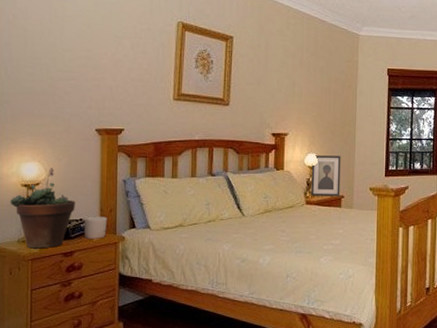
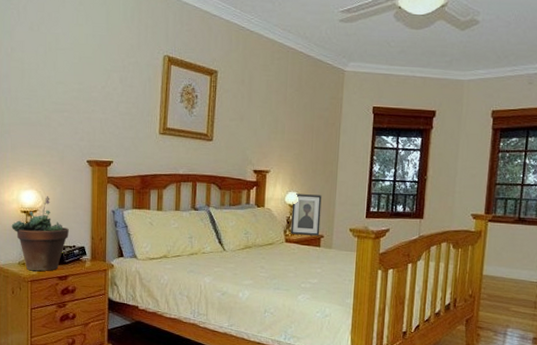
mug: present [83,216,108,240] -> none [76,243,98,266]

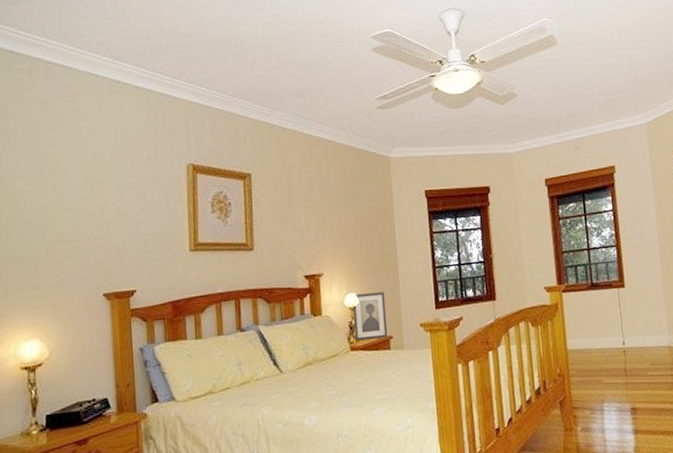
succulent plant: present [11,196,69,272] -> none [8,344,86,441]

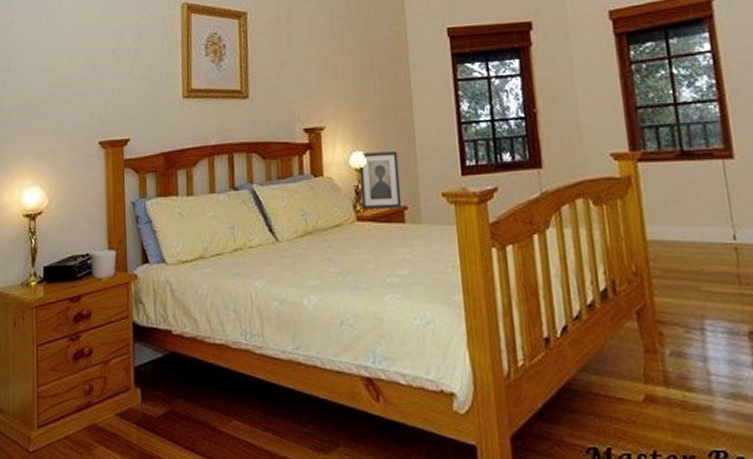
mug: none [97,392,126,423] -> present [90,249,117,280]

